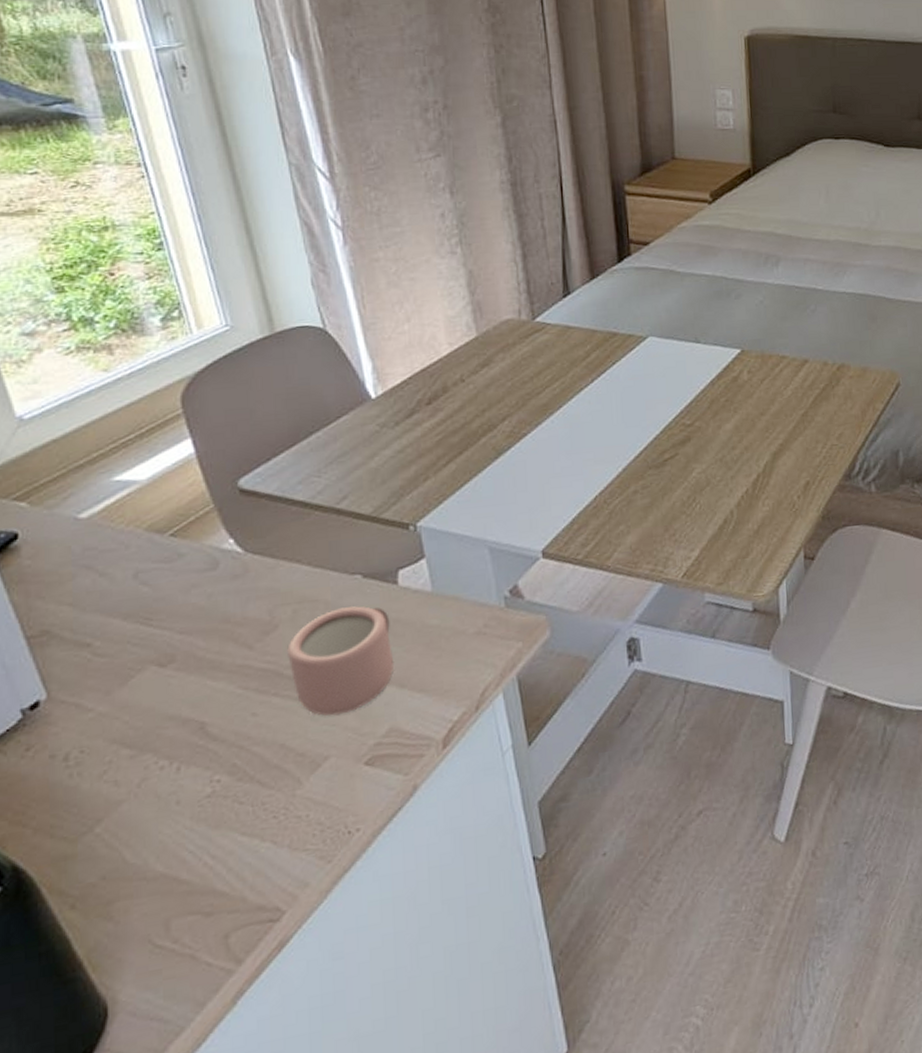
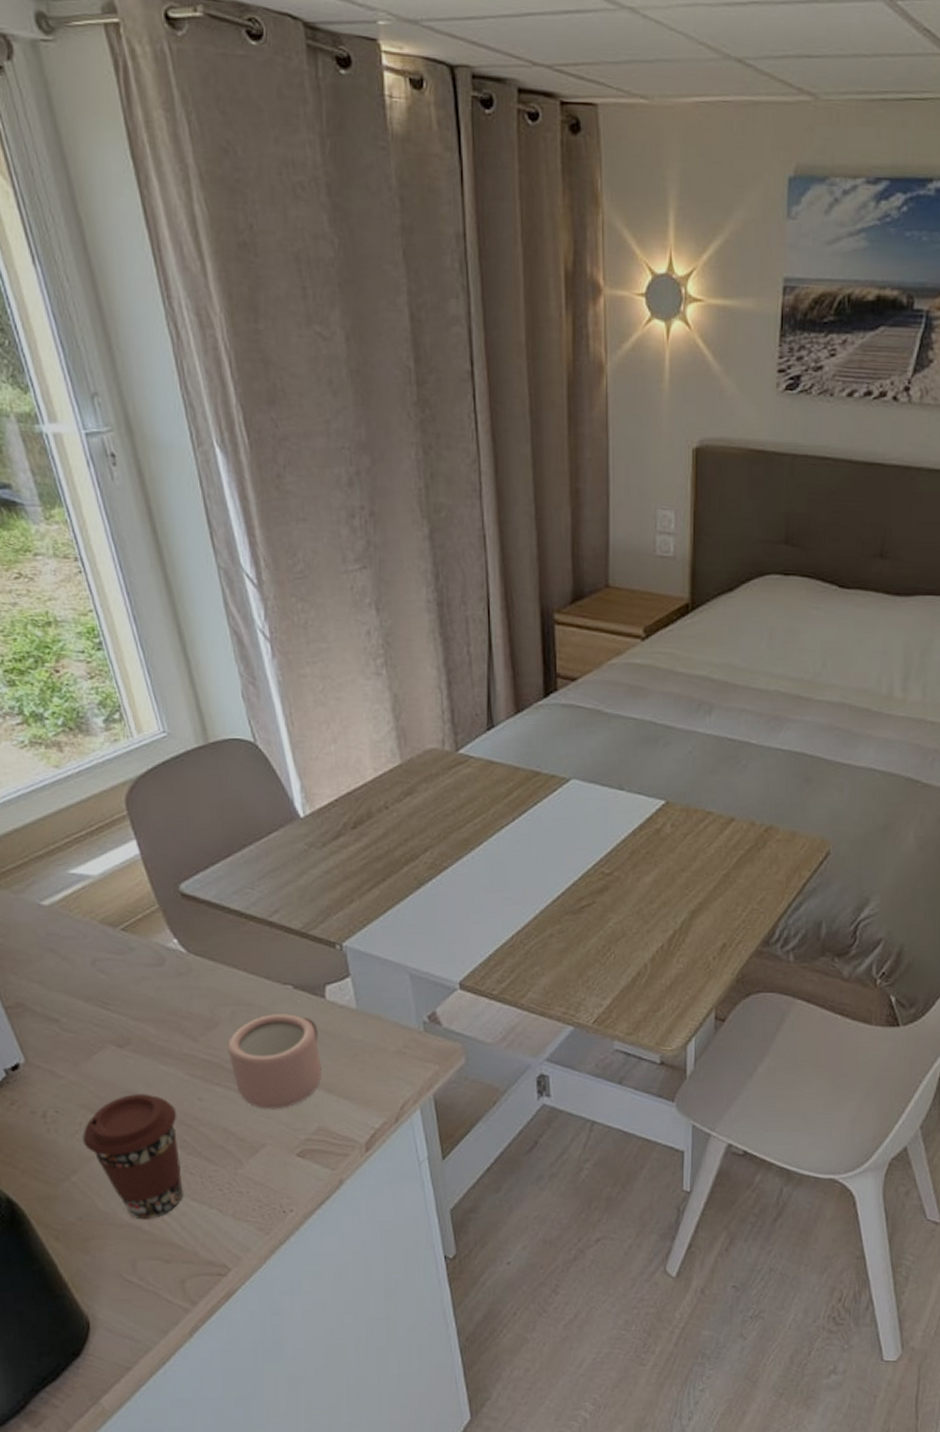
coffee cup: none [112,716,231,868] -> present [82,1094,184,1220]

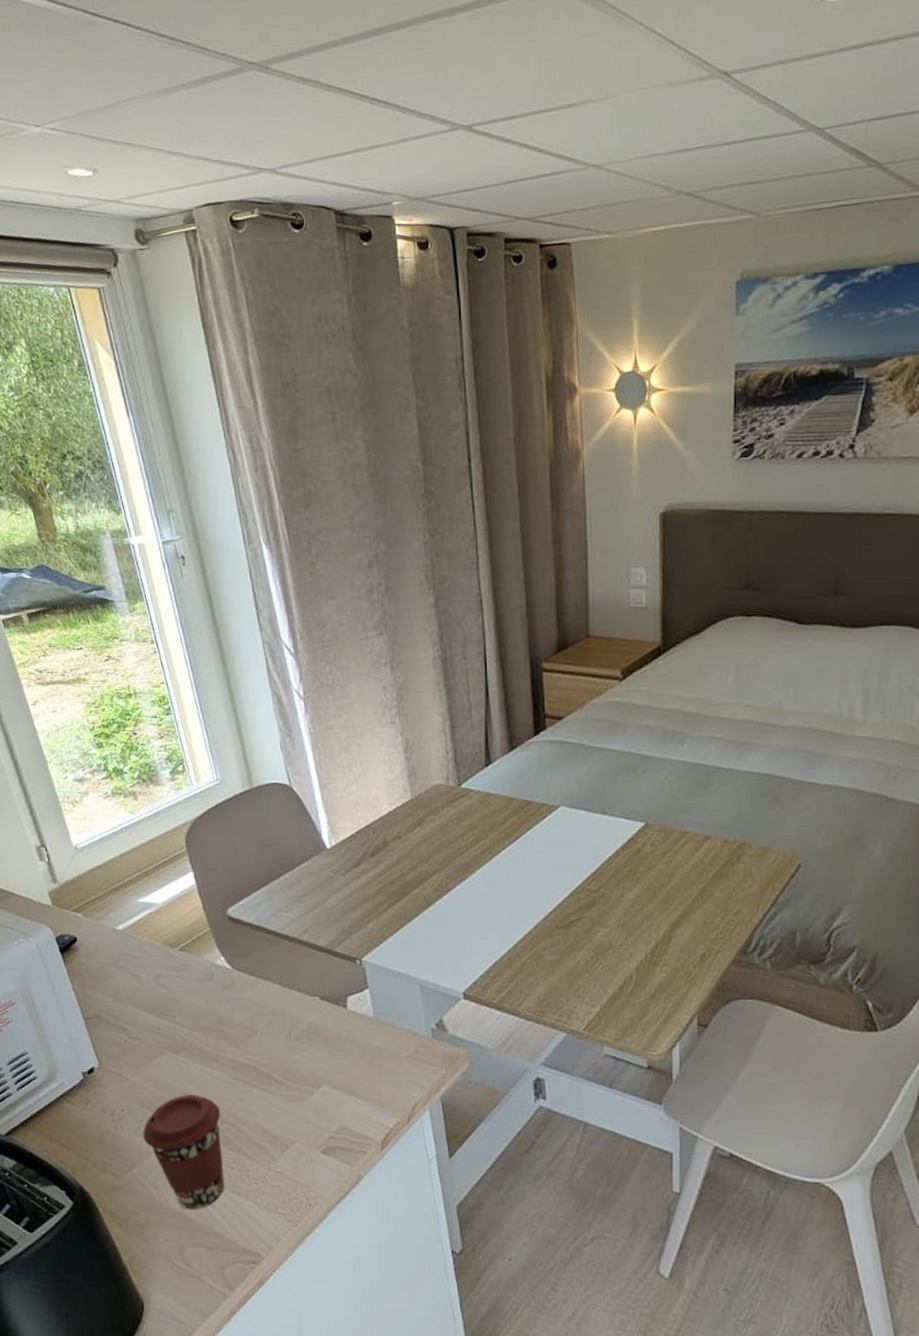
mug: present [226,1014,323,1110] -> none [263,1023,344,1110]

